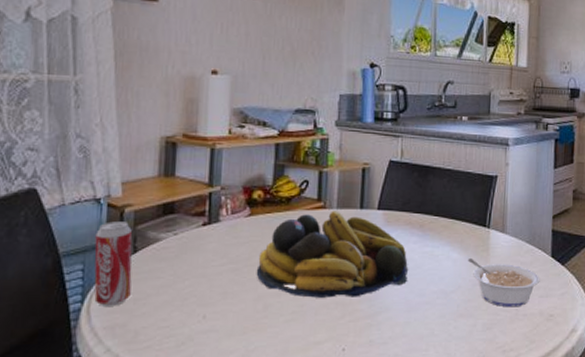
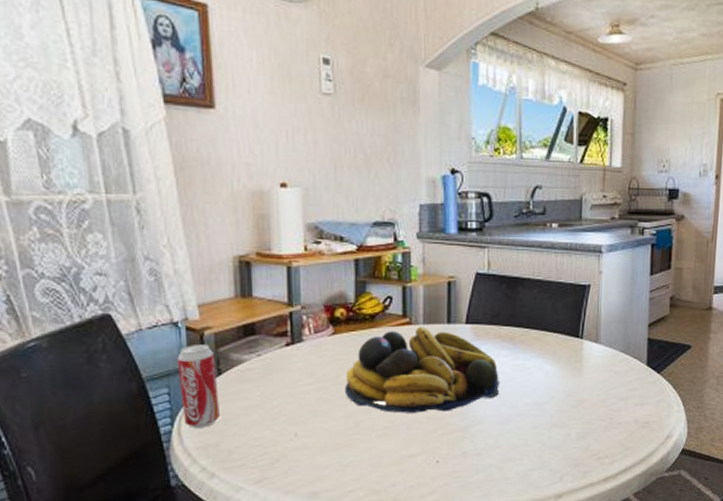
legume: present [467,257,540,308] -> none [560,368,635,417]

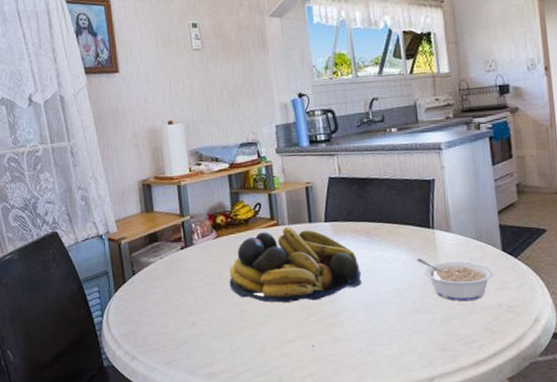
beverage can: present [177,344,220,428] -> none [103,251,136,319]
legume: none [560,368,635,417] -> present [416,257,494,302]

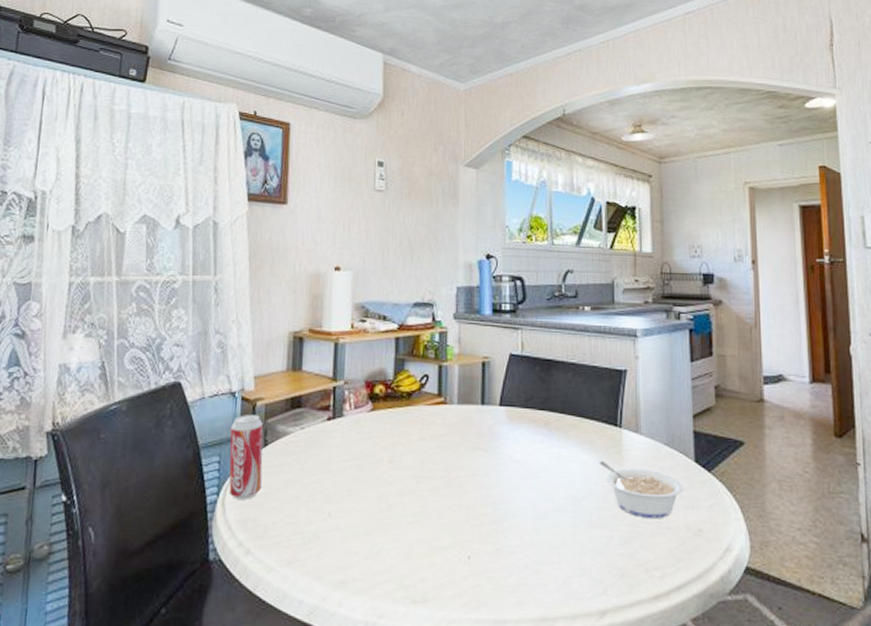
beverage can: none [103,251,136,319] -> present [229,415,264,499]
fruit bowl: present [229,226,362,303] -> none [379,406,535,500]

